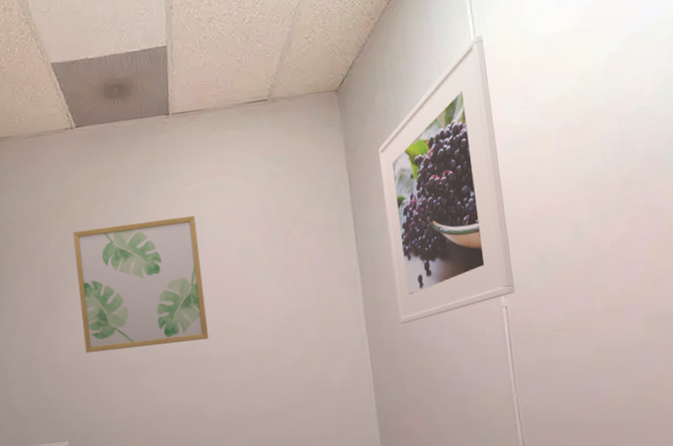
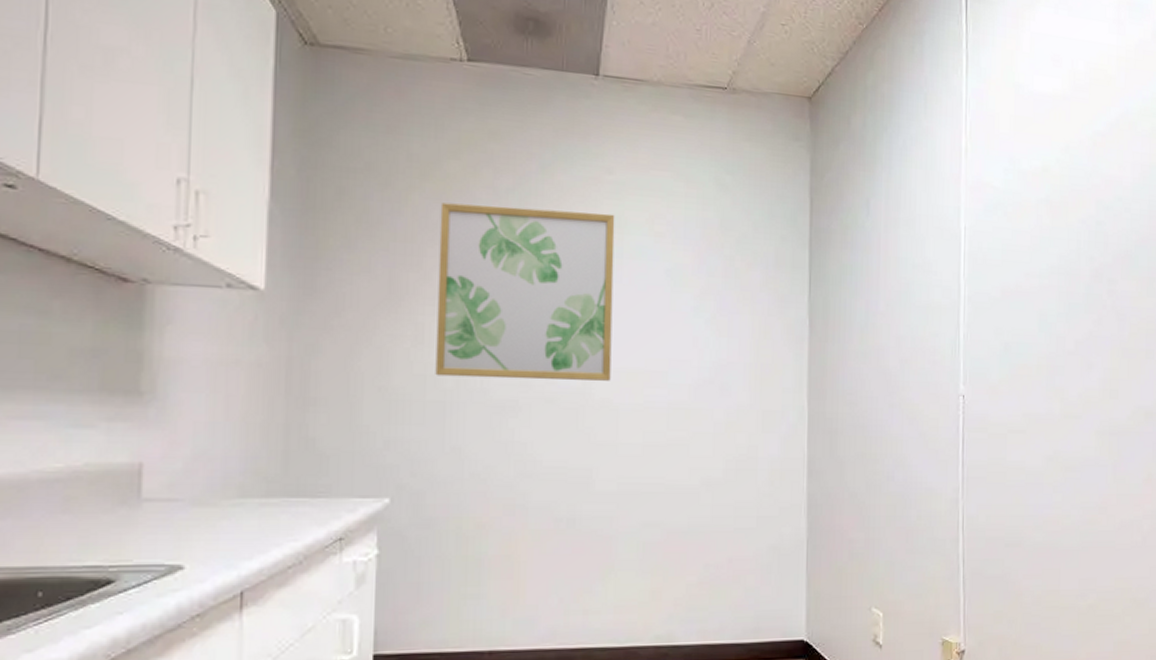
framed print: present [378,35,515,324] -> none [846,74,975,398]

